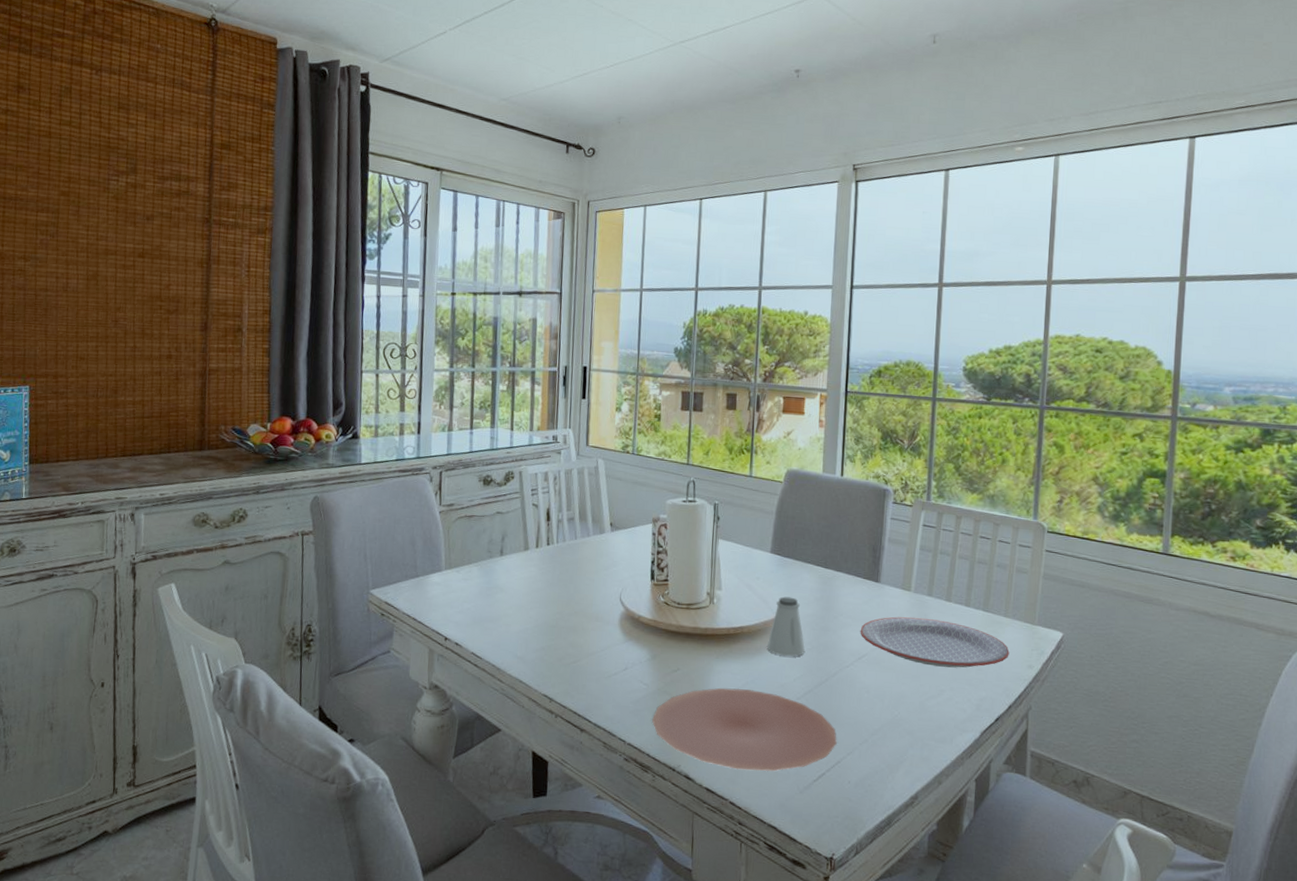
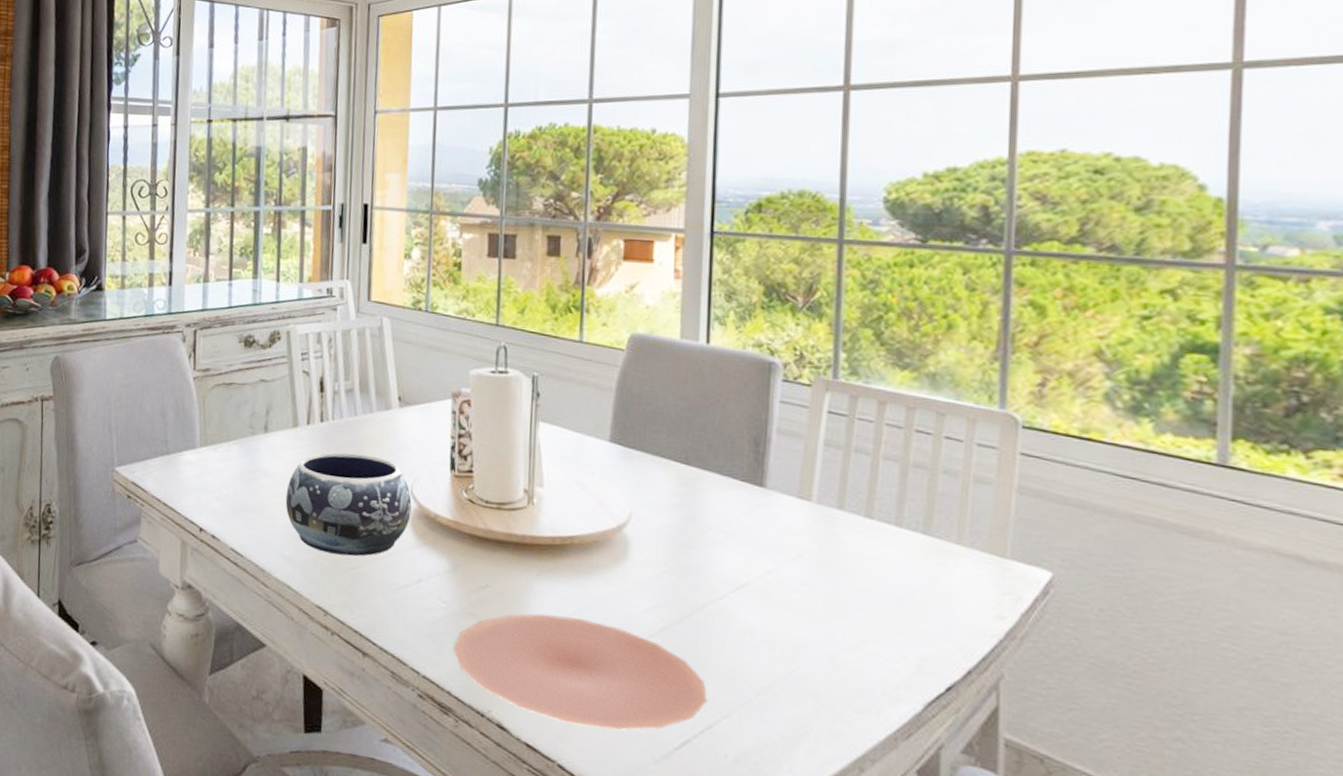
decorative bowl: none [517,569,620,653] -> present [285,452,412,557]
saltshaker: present [766,596,806,657] -> none [606,499,660,581]
plate: present [860,616,1010,668] -> none [738,534,966,613]

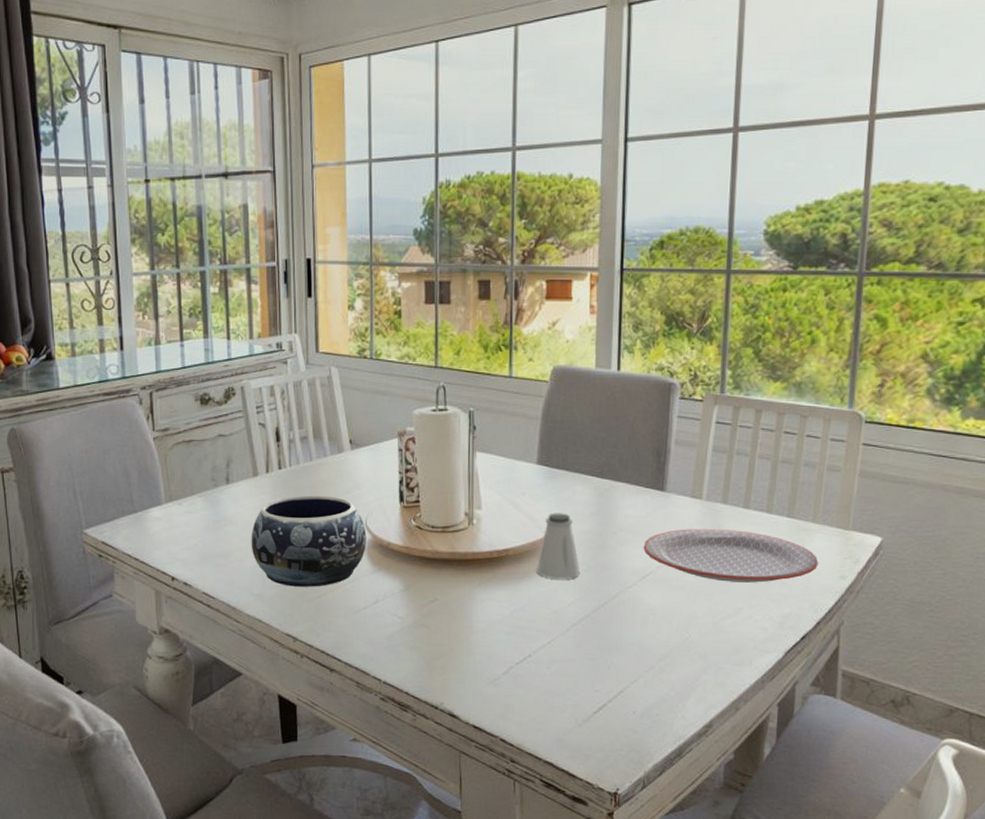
plate: present [454,613,707,731] -> none [409,616,619,705]
saltshaker: none [606,499,660,581] -> present [536,513,581,580]
plate: none [738,534,966,613] -> present [643,528,819,583]

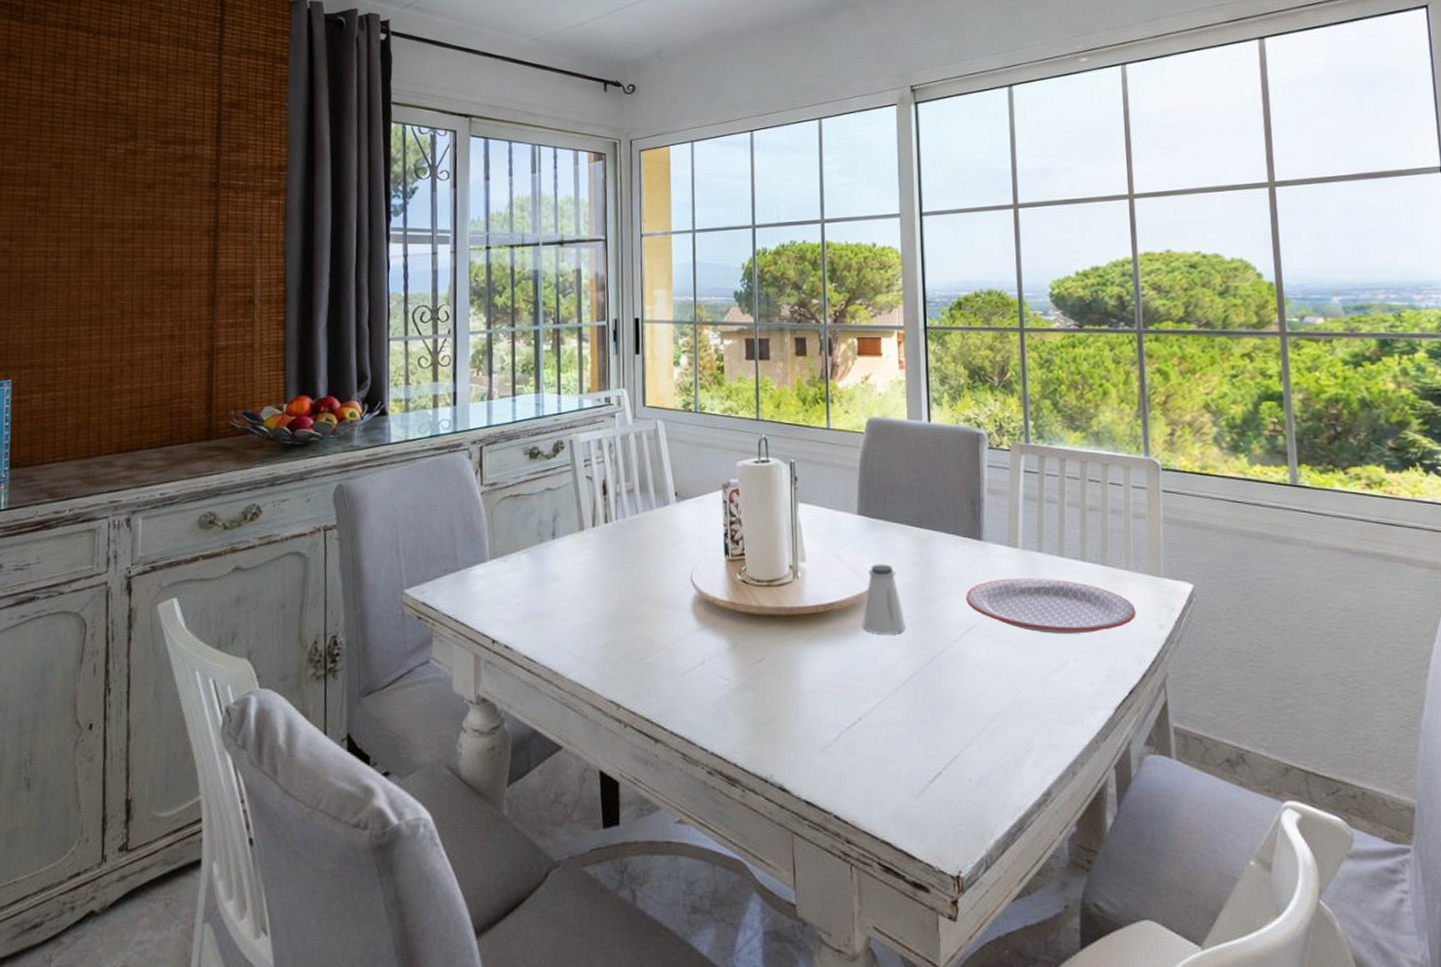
decorative bowl: present [251,495,367,587] -> none [575,550,692,648]

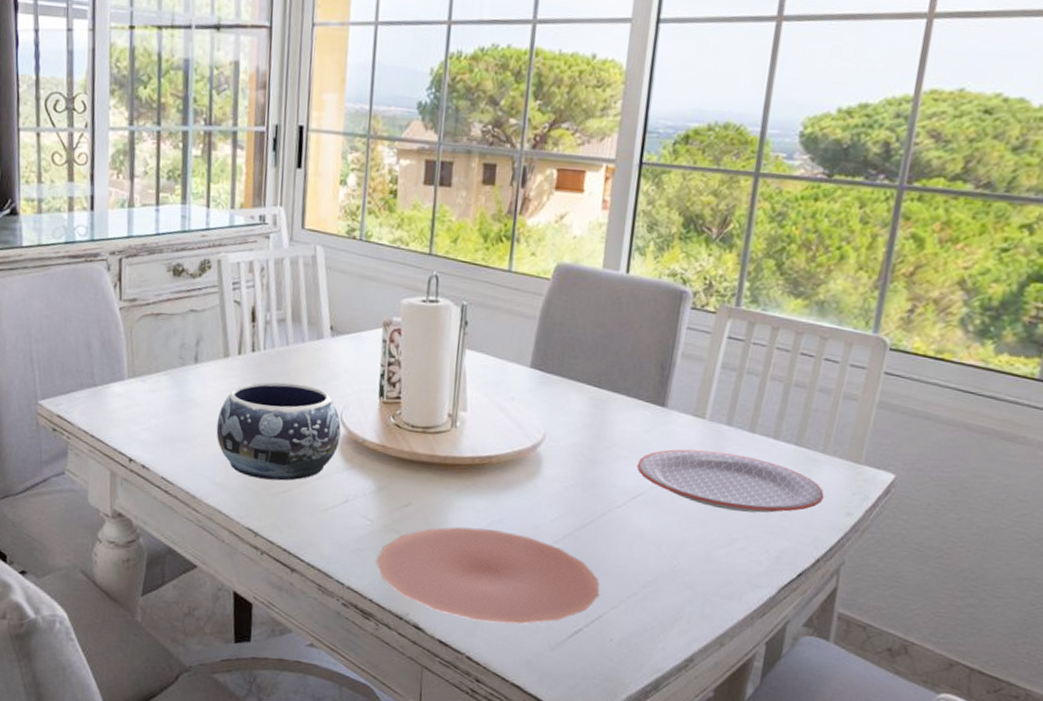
decorative bowl: none [575,550,692,648] -> present [216,381,341,481]
plate: none [737,676,952,775] -> present [376,526,600,625]
saltshaker: present [862,564,906,635] -> none [519,421,568,494]

